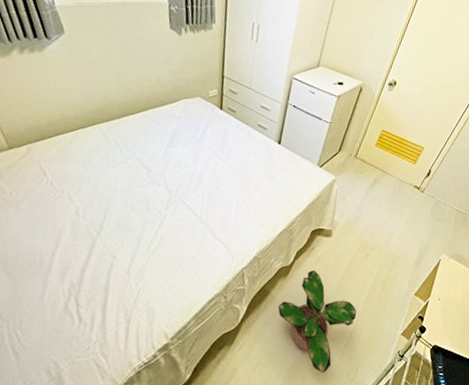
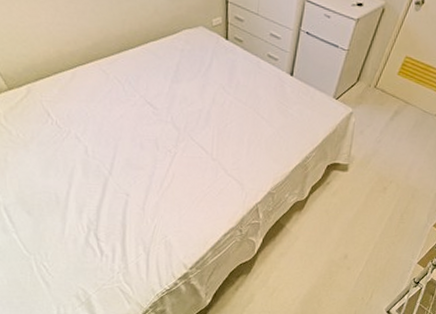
potted plant: present [277,269,357,373] -> none [293,203,373,298]

